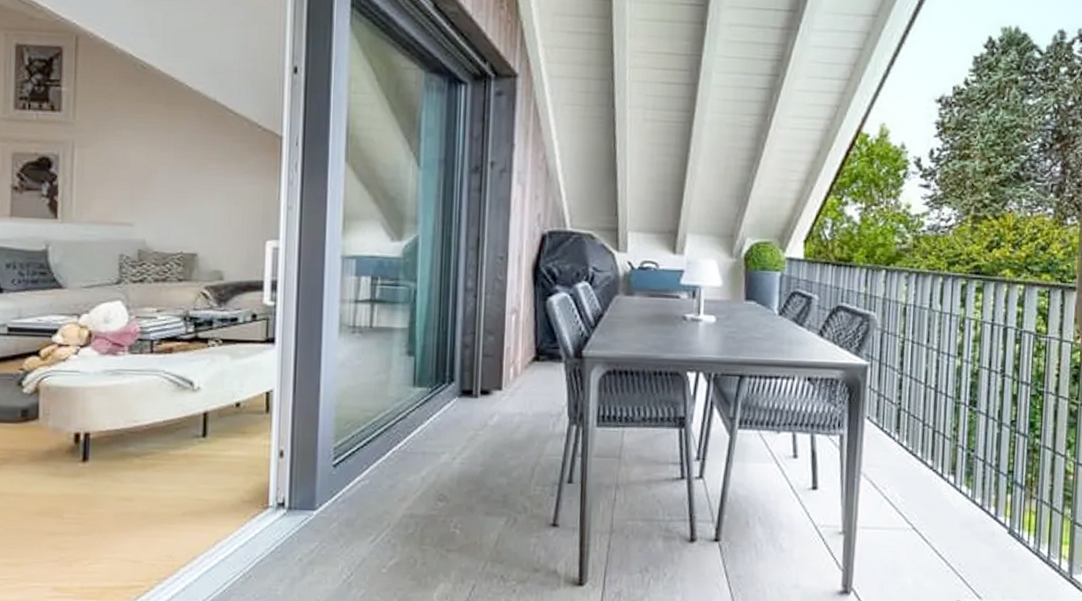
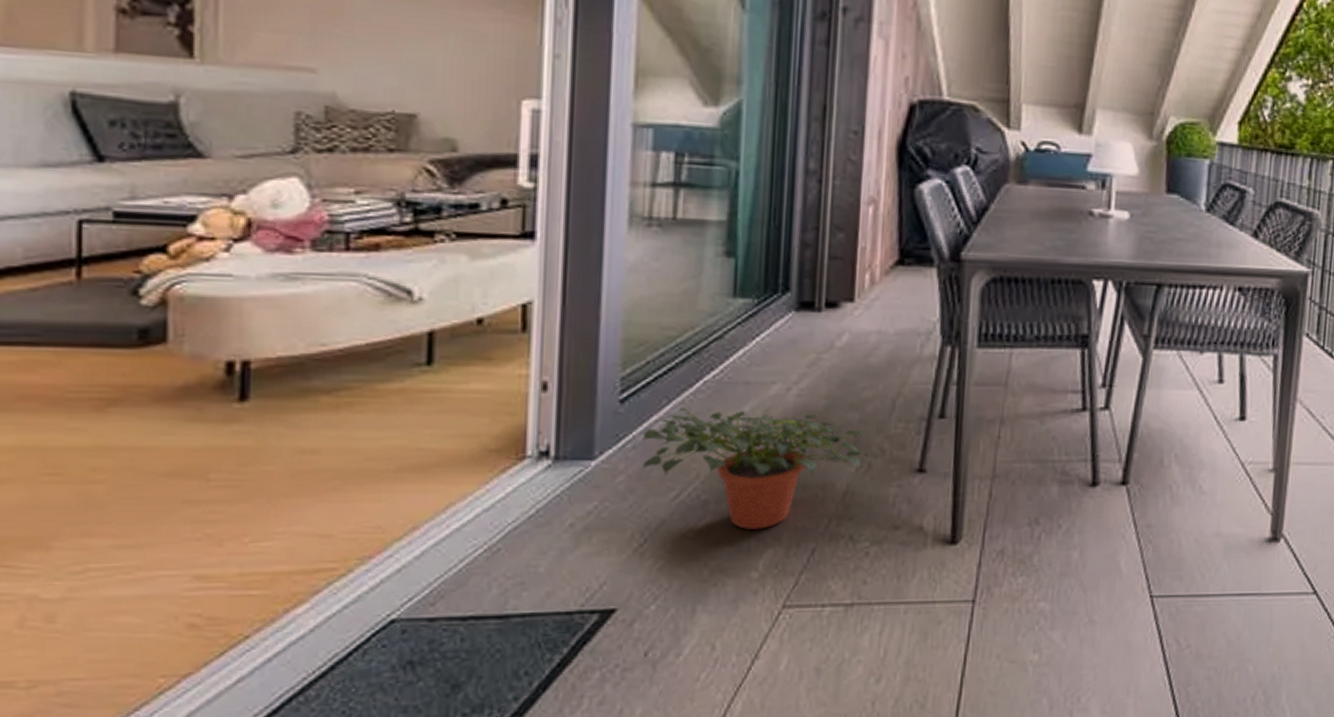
potted plant: none [349,471,513,568] -> present [642,406,867,529]

